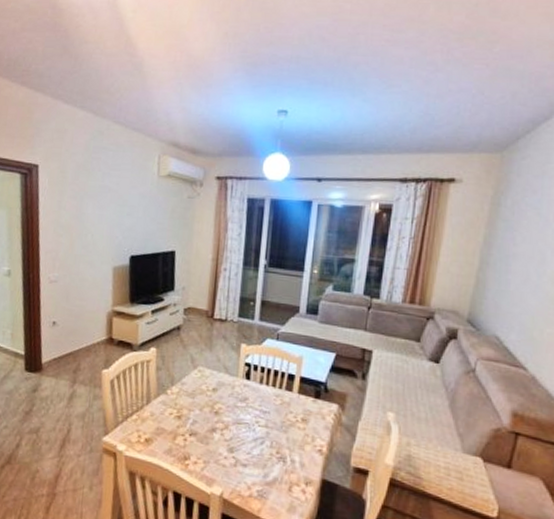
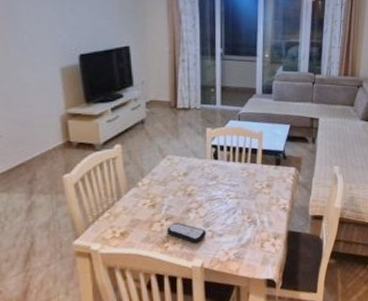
remote control: none [189,440,230,468] -> present [166,223,207,244]

